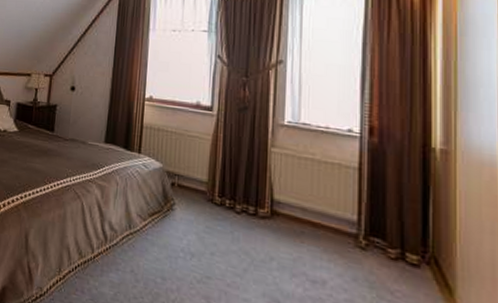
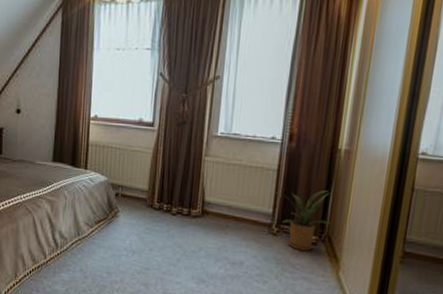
house plant: none [359,195,438,275] -> present [276,190,333,251]

